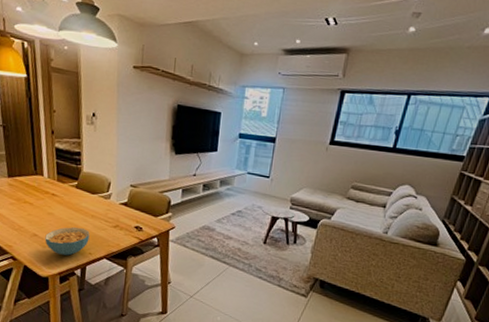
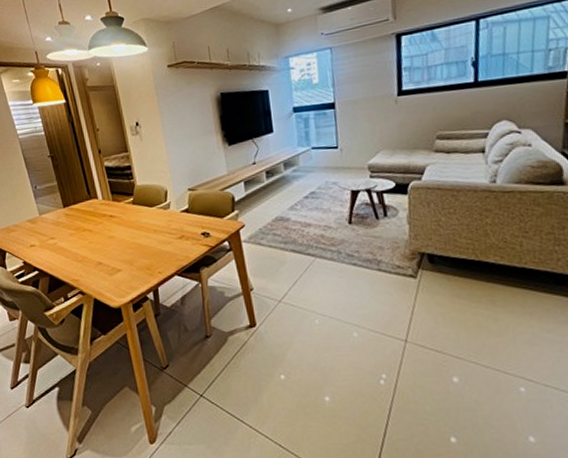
cereal bowl: present [45,227,90,256] -> none [110,246,156,280]

